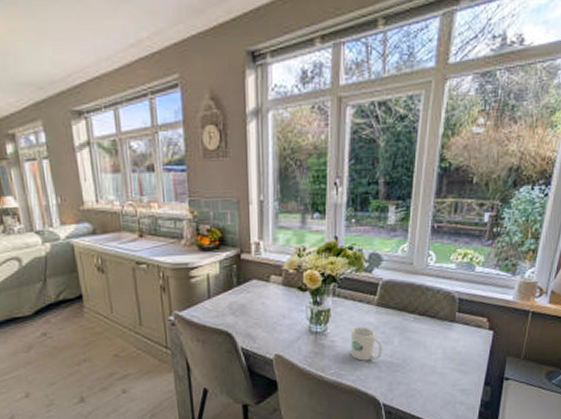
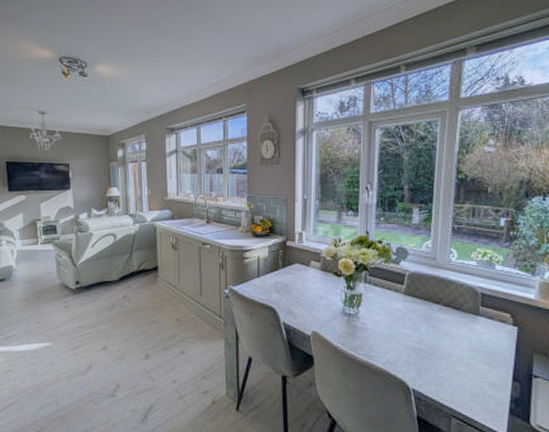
mug: present [350,327,382,361] -> none [380,312,410,345]

